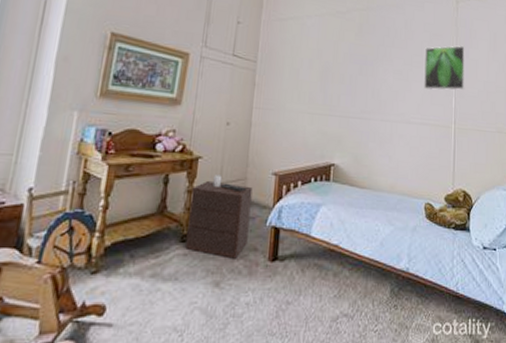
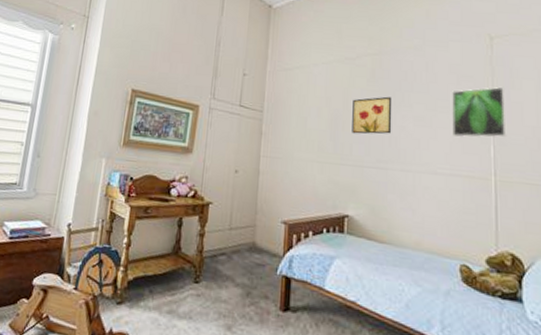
nightstand: present [185,174,253,259] -> none [198,220,262,305]
wall art: none [340,50,376,87] -> present [352,96,392,134]

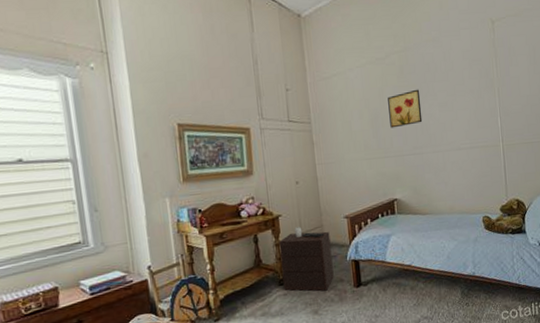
nightstand: none [198,220,262,305] -> present [279,227,334,291]
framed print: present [452,86,507,138] -> none [466,65,509,115]

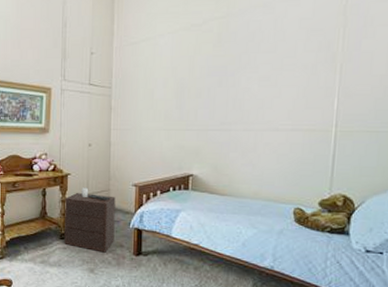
wall art: present [388,89,423,128] -> none [197,60,238,100]

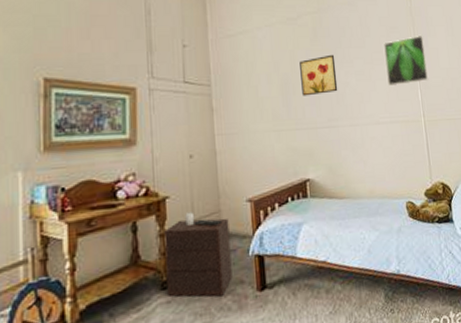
wall art: none [197,60,238,100] -> present [299,54,338,96]
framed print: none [297,36,356,94] -> present [384,34,429,87]

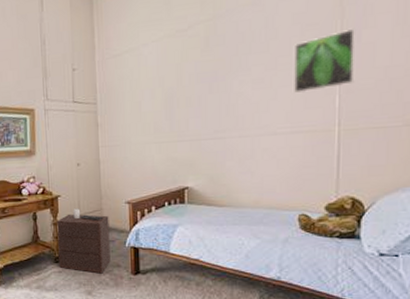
wall art: present [299,54,338,96] -> none [187,63,229,109]

